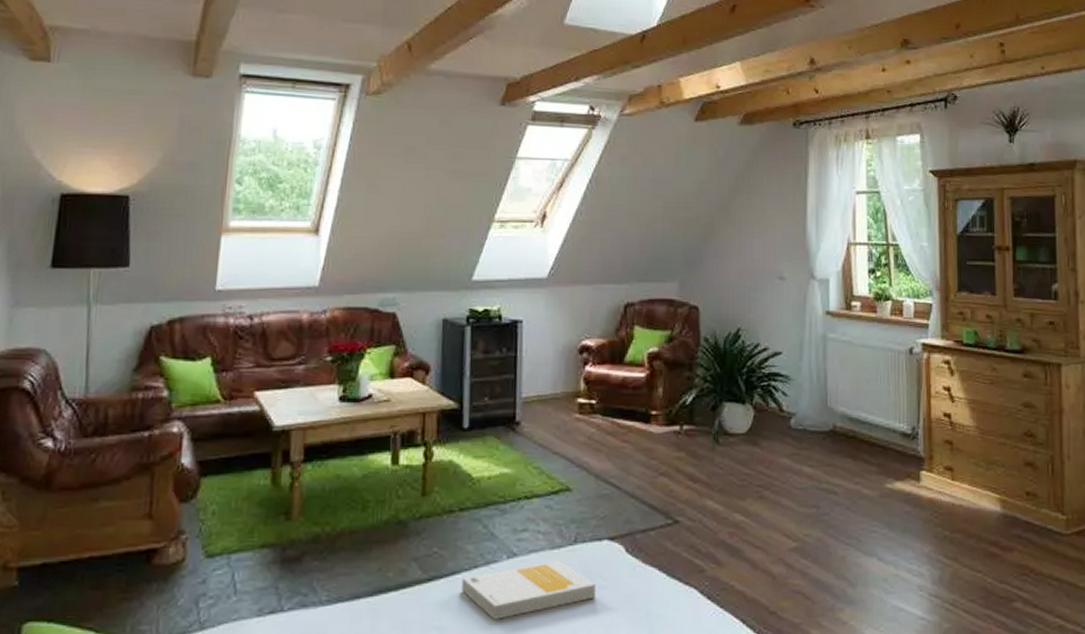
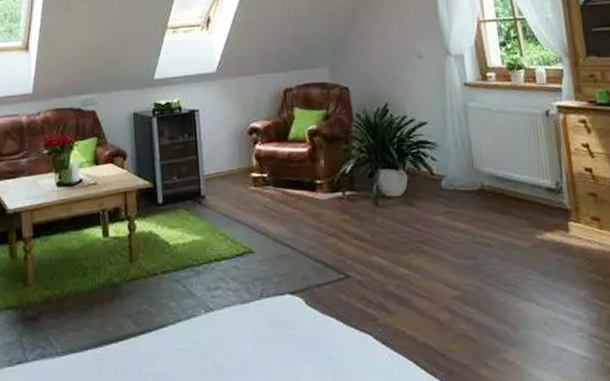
book: present [461,559,596,620] -> none [169,312,283,365]

